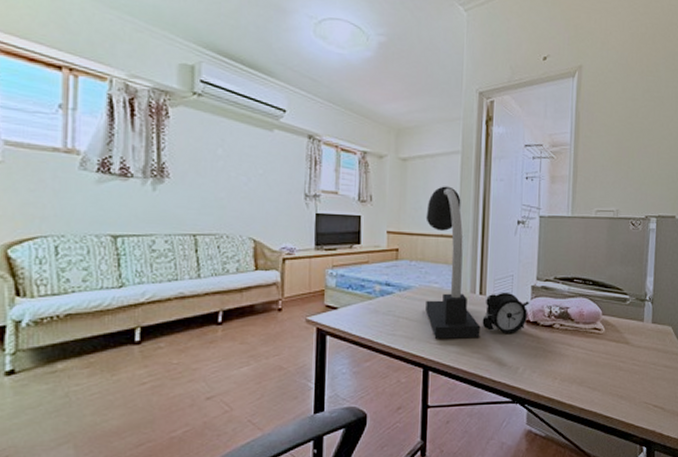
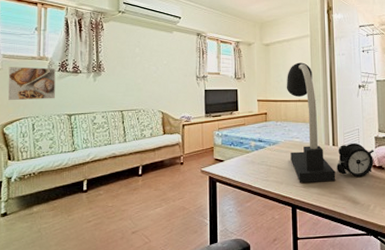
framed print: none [13,160,92,212] -> present [8,67,56,100]

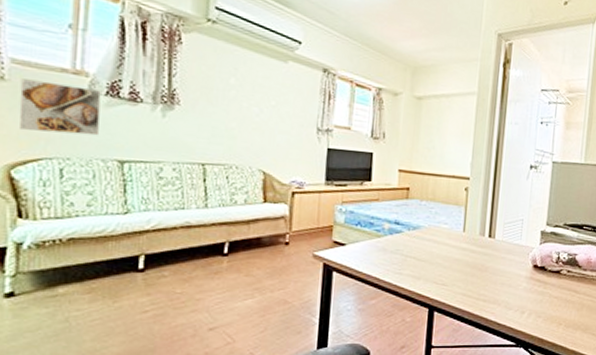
desk lamp: present [286,62,336,183] -> none [434,126,488,281]
alarm clock: present [336,142,374,178] -> none [489,235,538,279]

